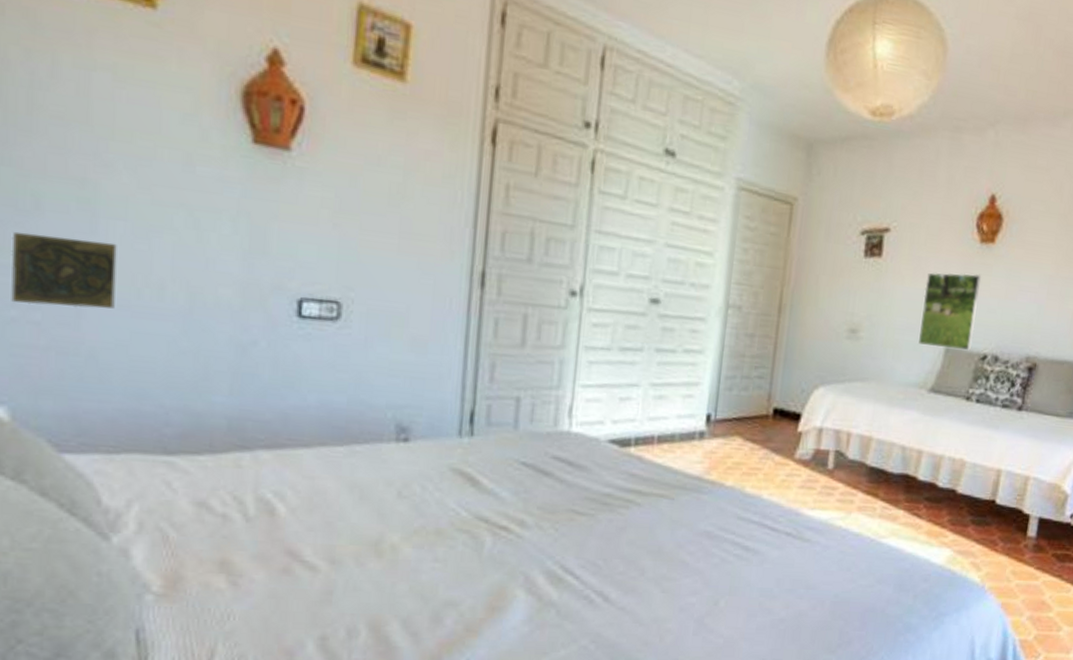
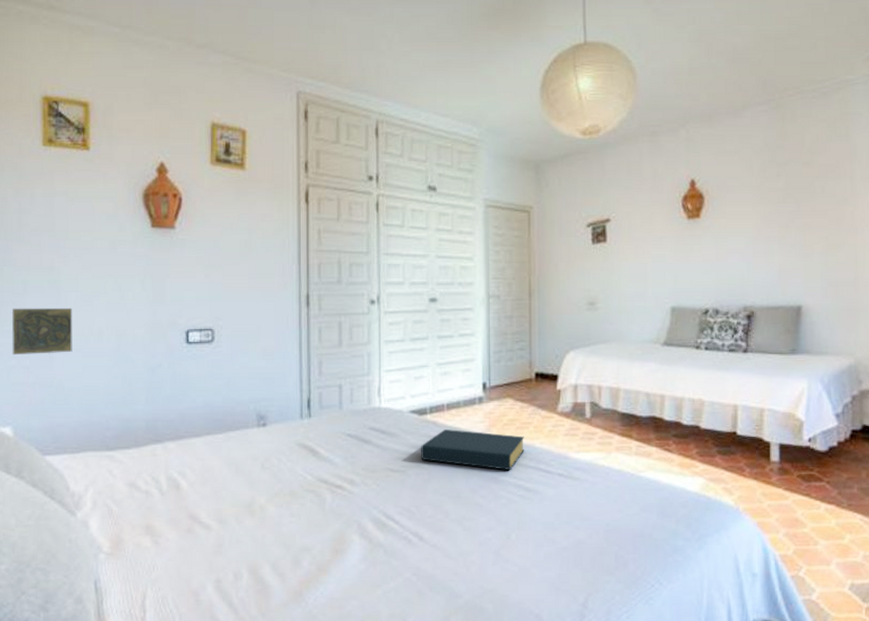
hardback book: none [617,467,750,525] -> present [421,429,524,471]
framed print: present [919,272,981,351] -> none [646,244,694,308]

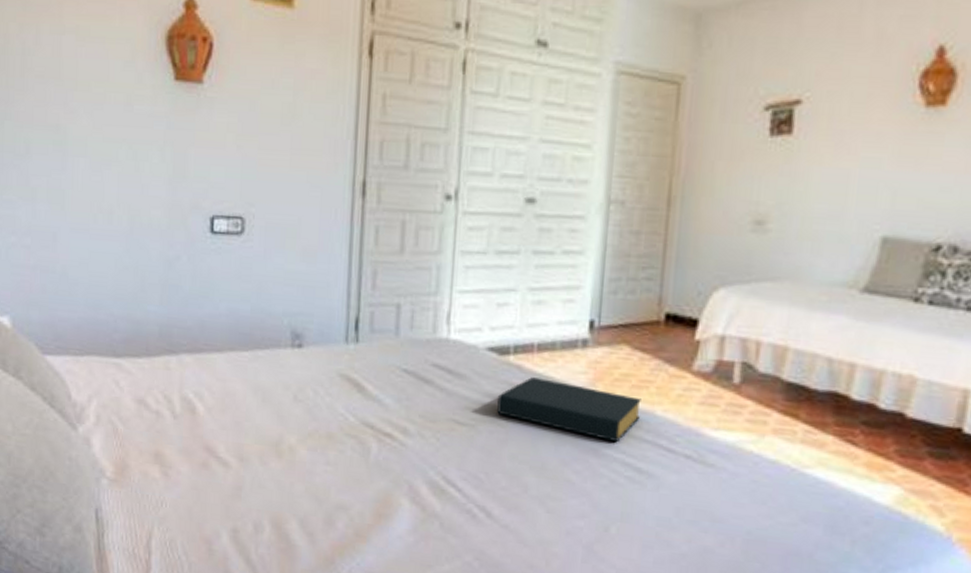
decorative tile: present [11,307,73,356] -> none [11,172,80,233]

